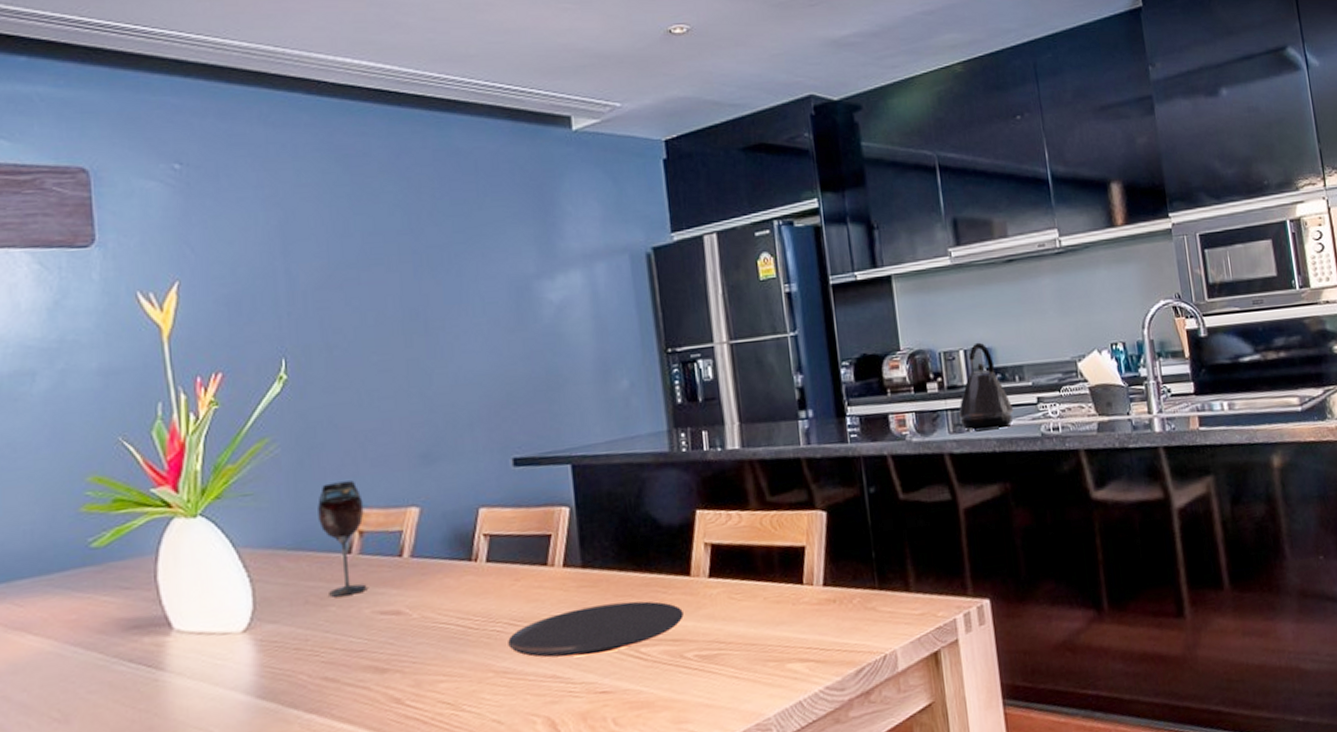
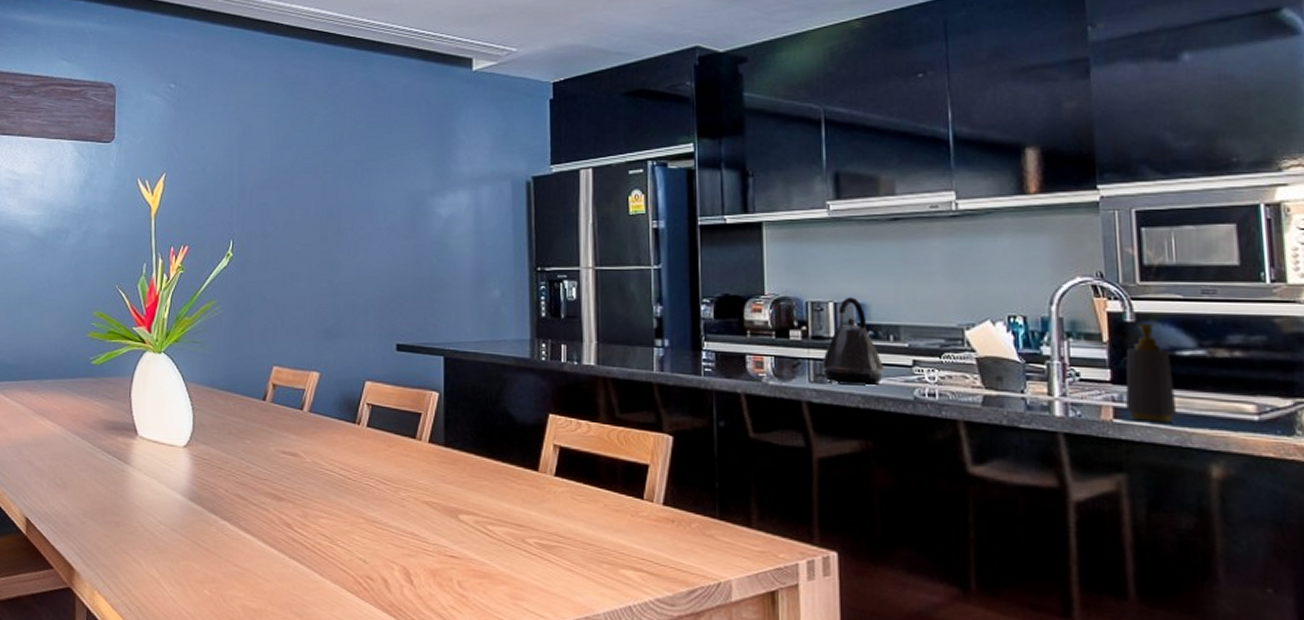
wineglass: present [317,481,367,597] -> none [244,342,278,434]
plate: present [508,601,684,658] -> none [378,480,529,523]
soap bottle: none [1204,335,1245,426] -> present [1125,323,1178,422]

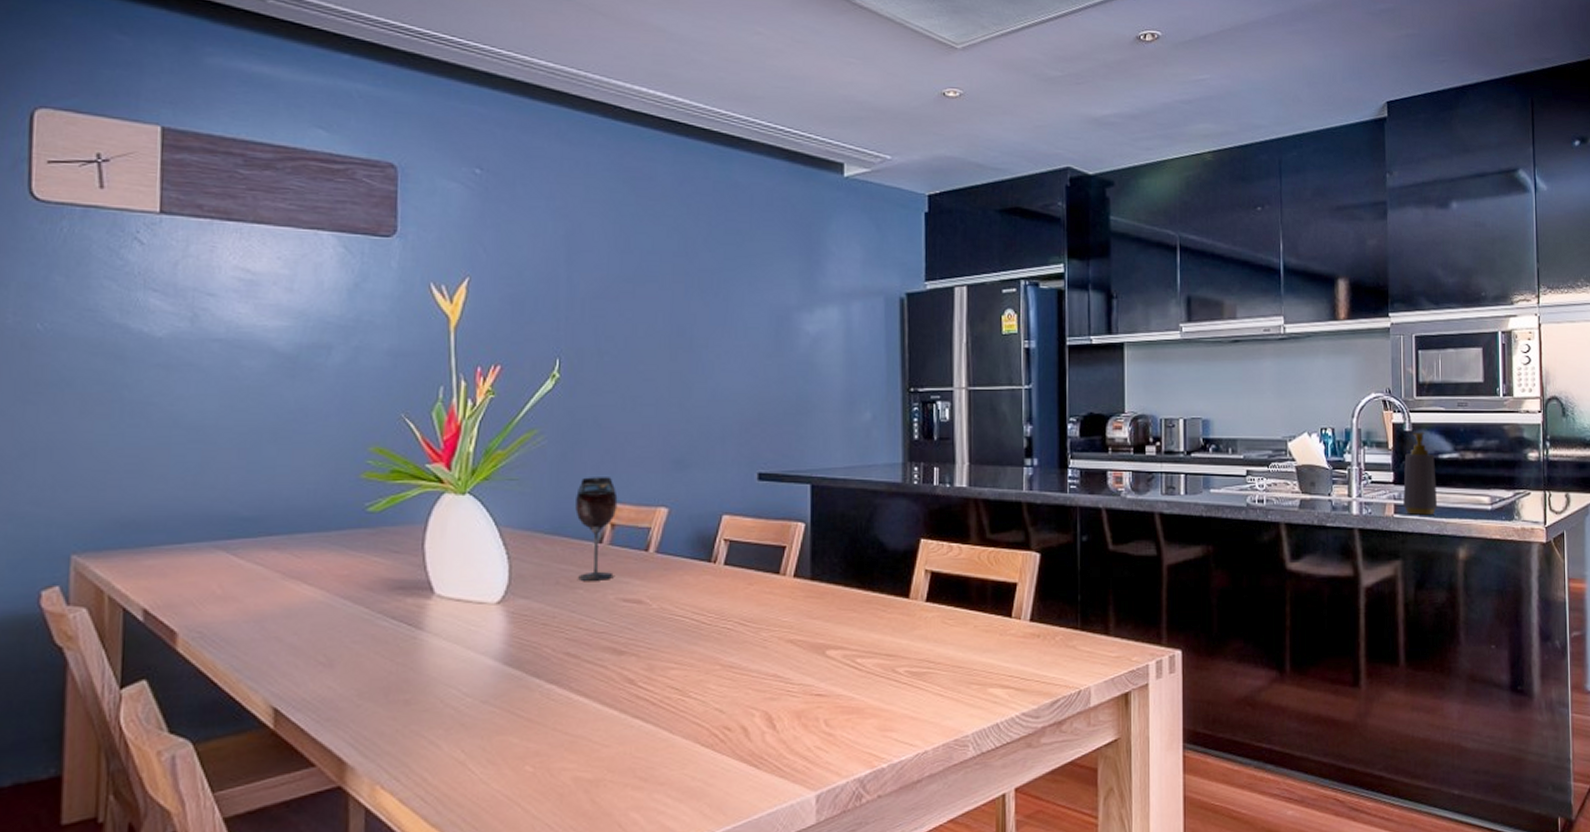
wineglass: none [244,342,278,434] -> present [575,477,618,581]
kettle: present [821,297,885,386] -> none [1172,413,1224,496]

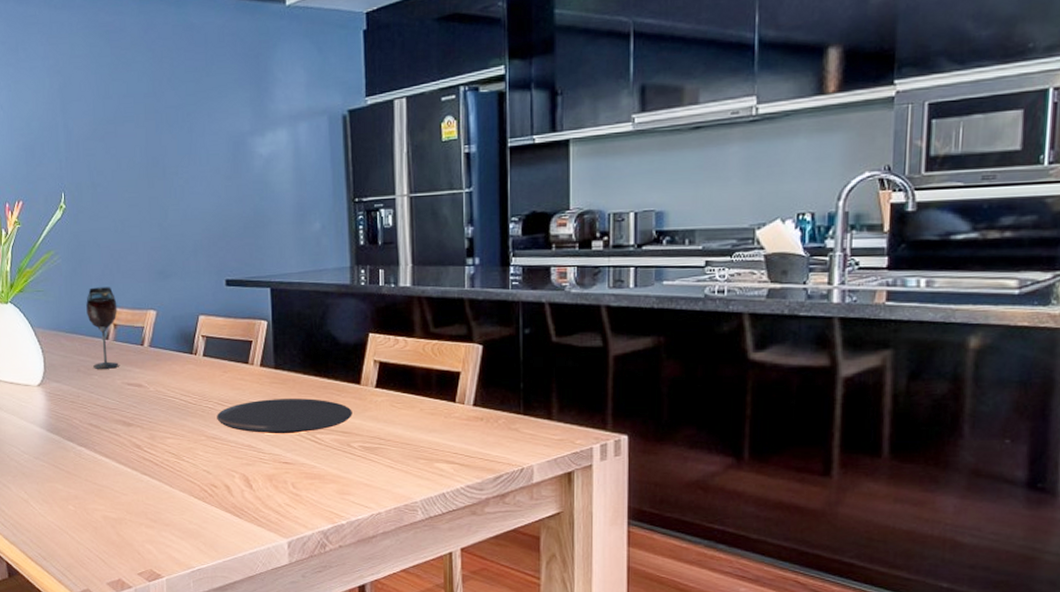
plate: none [736,615,899,660] -> present [217,398,352,434]
soap bottle: present [1403,432,1438,515] -> none [899,211,946,302]

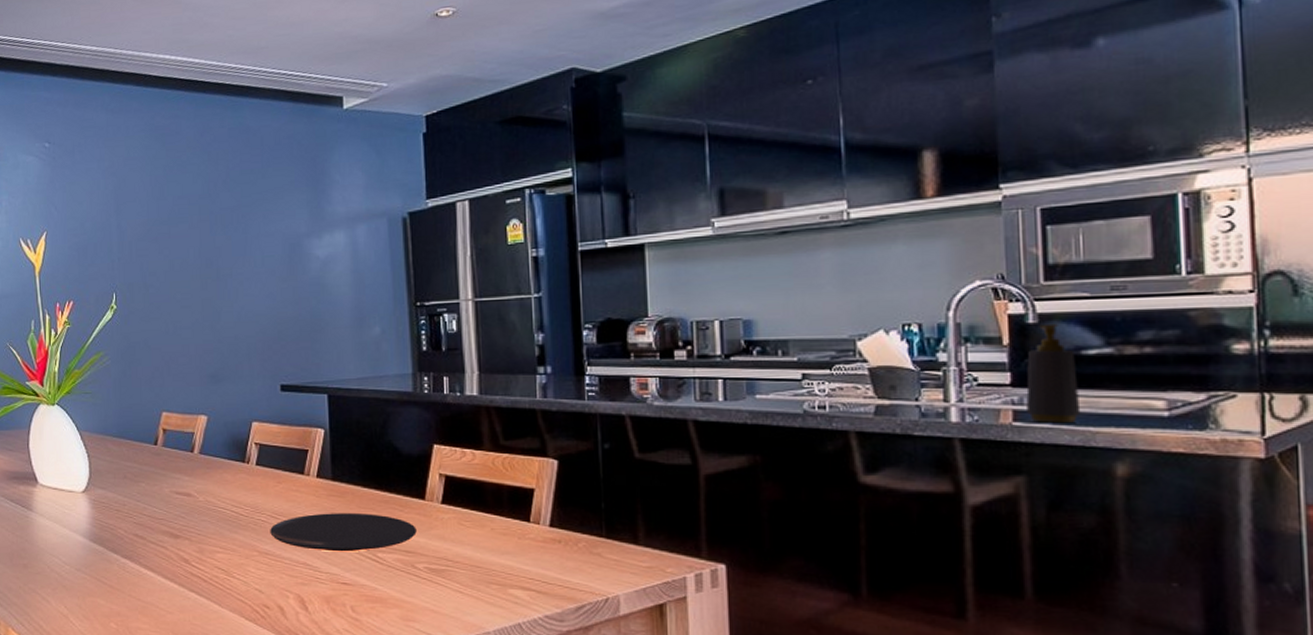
wineglass: present [86,287,119,369] -> none [135,390,168,476]
soap bottle: none [899,211,946,302] -> present [1026,323,1081,423]

